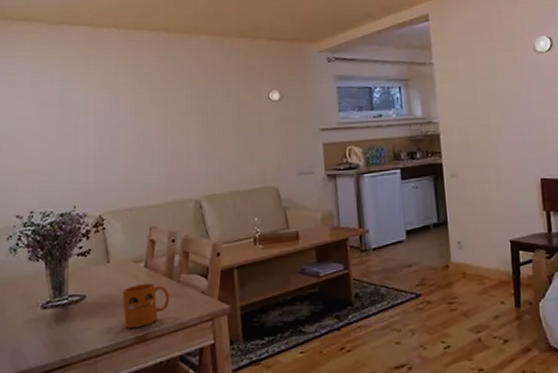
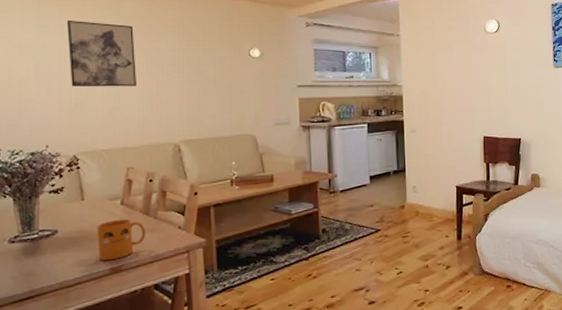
wall art: none [90,74,157,143] -> present [66,20,136,87]

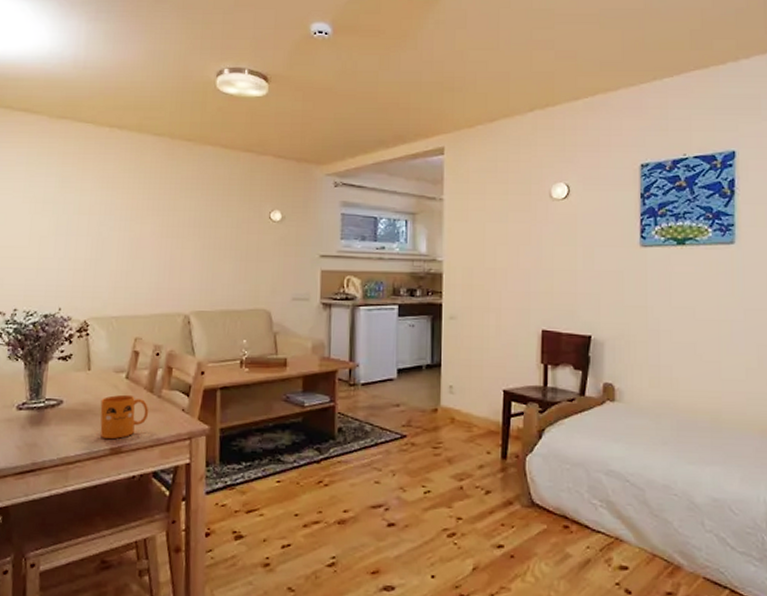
wall art: present [66,20,136,87] -> none [87,174,152,249]

